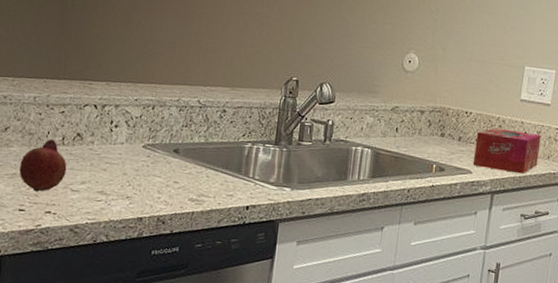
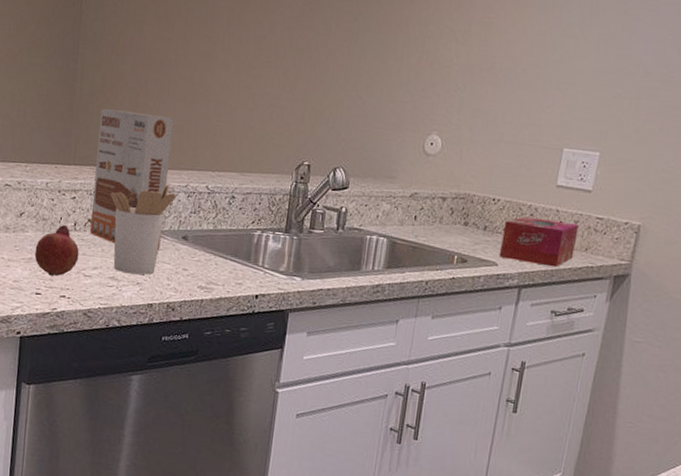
cereal box: none [79,24,166,165] -> present [90,108,173,252]
utensil holder: none [101,98,168,189] -> present [110,184,176,275]

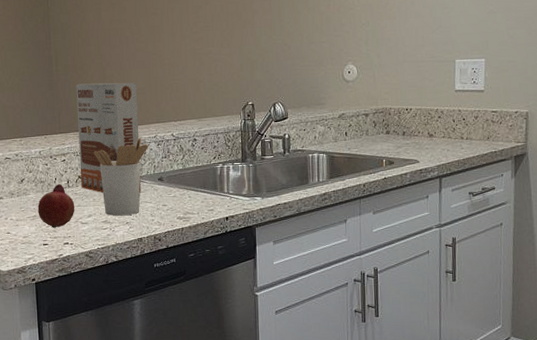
tissue box: present [498,216,579,267] -> none [418,118,479,157]

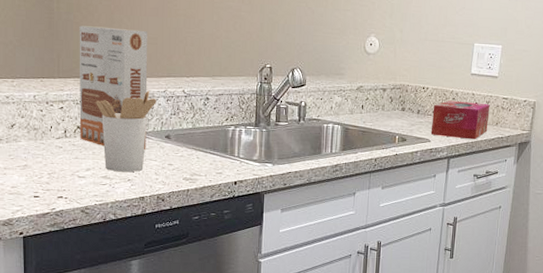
fruit: present [38,183,75,228] -> none [29,132,72,180]
tissue box: none [418,118,479,157] -> present [430,100,490,140]

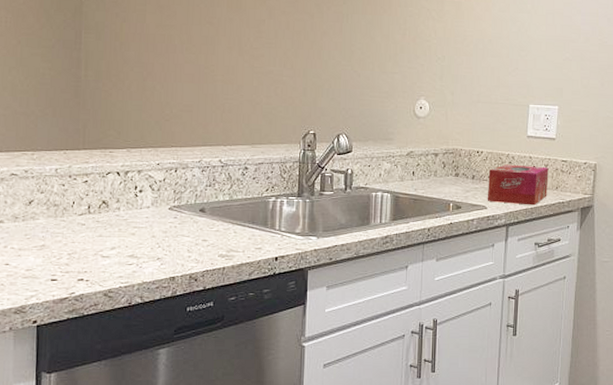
cereal box: present [79,25,148,151] -> none [105,94,182,226]
utensil holder: present [96,90,157,173] -> none [124,161,191,250]

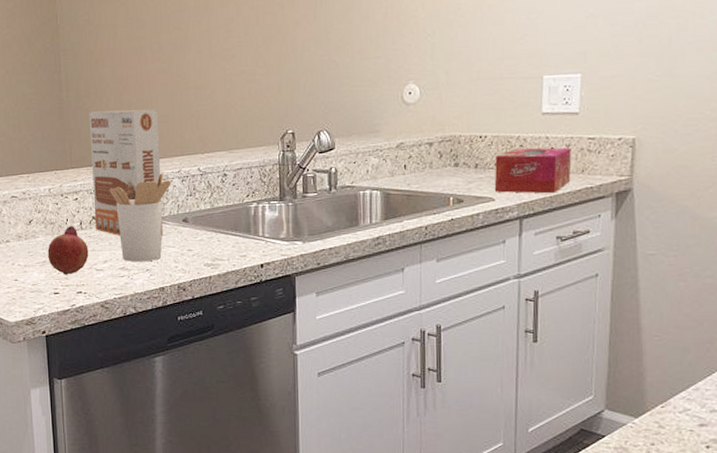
fruit: none [47,208,95,261] -> present [47,225,89,275]
cereal box: none [105,94,182,226] -> present [89,109,164,237]
utensil holder: none [124,161,191,250] -> present [109,172,171,262]

